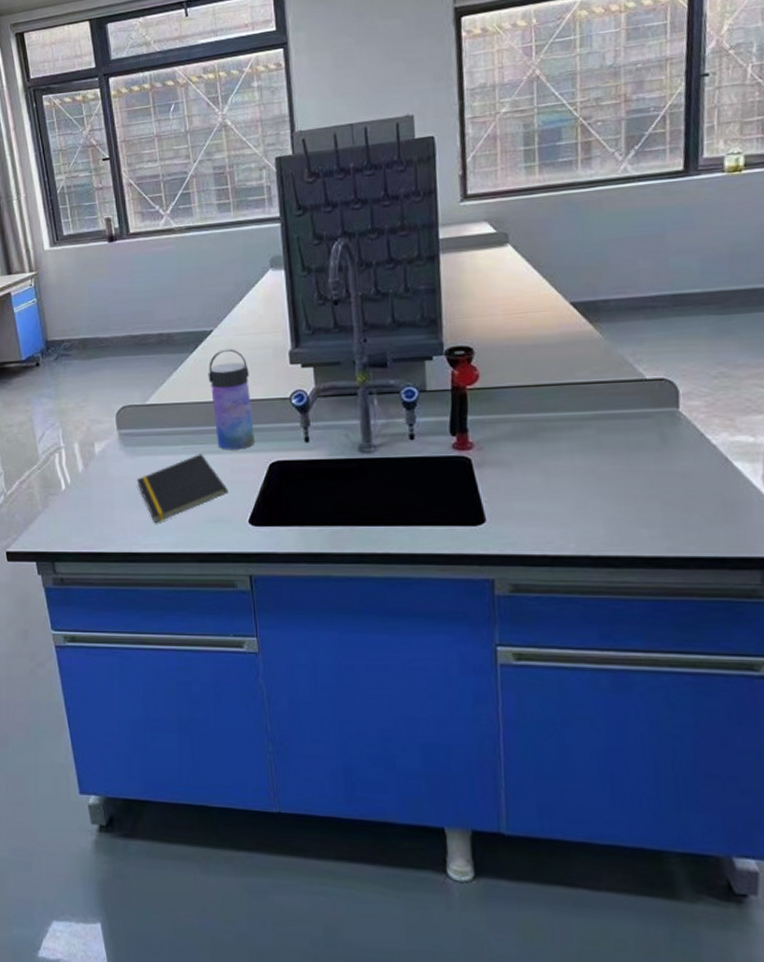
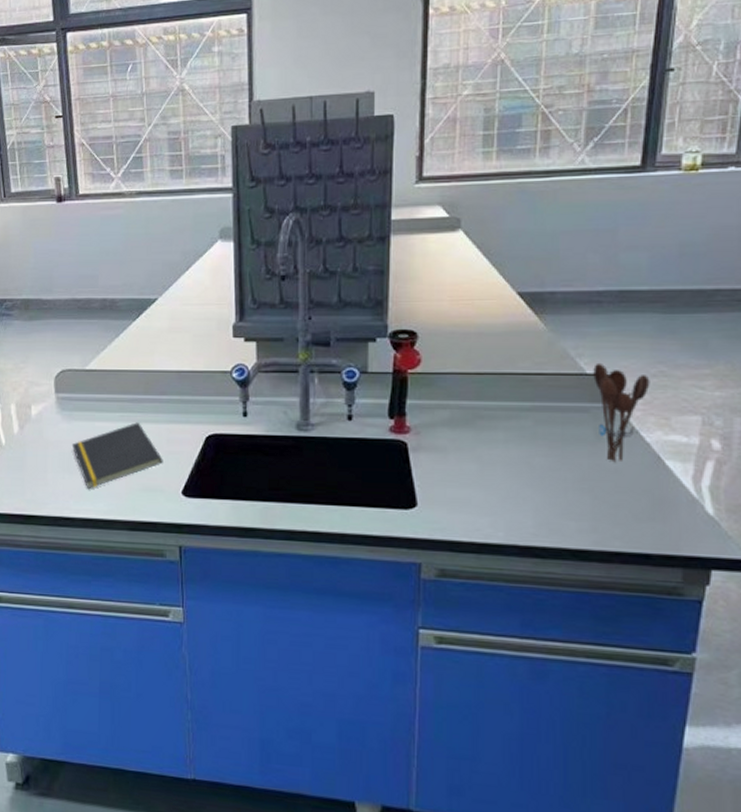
water bottle: present [208,349,255,450] -> none [149,319,193,421]
utensil holder: none [653,367,712,467] -> present [593,362,650,463]

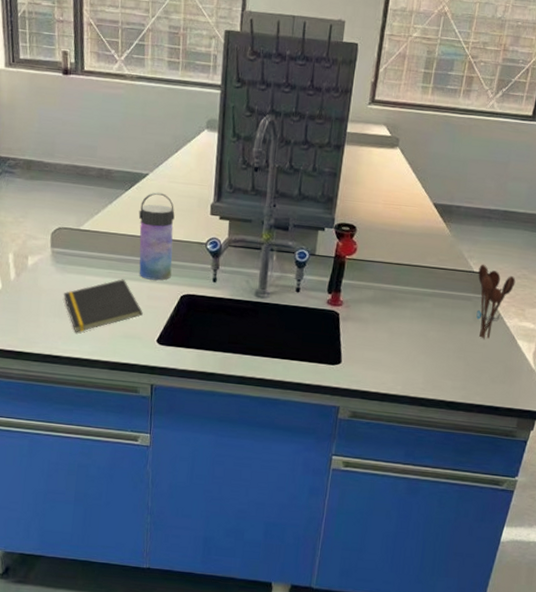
water bottle: none [149,319,193,421] -> present [138,192,175,281]

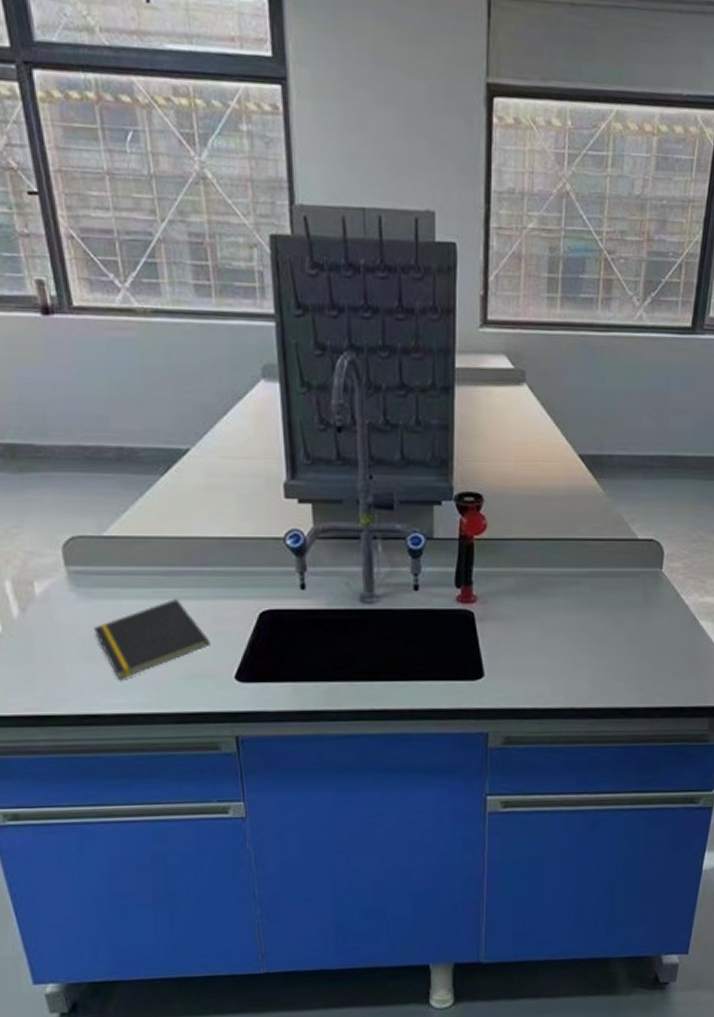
water bottle: present [138,192,175,281] -> none [184,474,242,596]
utensil holder: present [476,264,516,339] -> none [644,528,691,625]

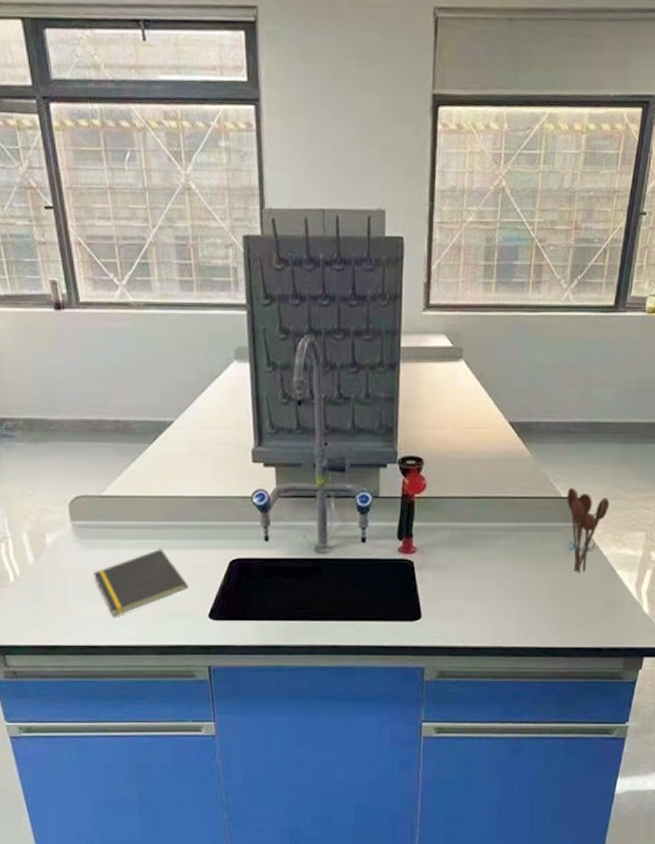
utensil holder: none [644,528,691,625] -> present [567,487,610,574]

